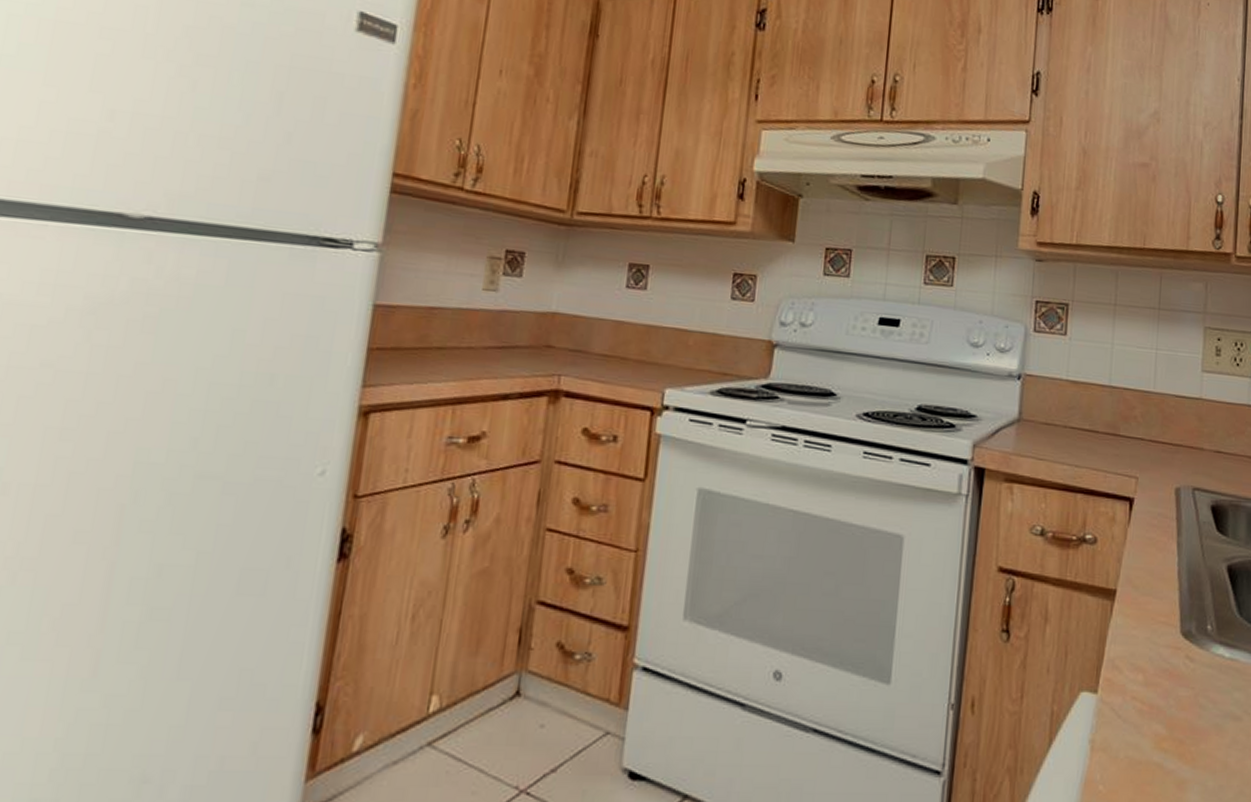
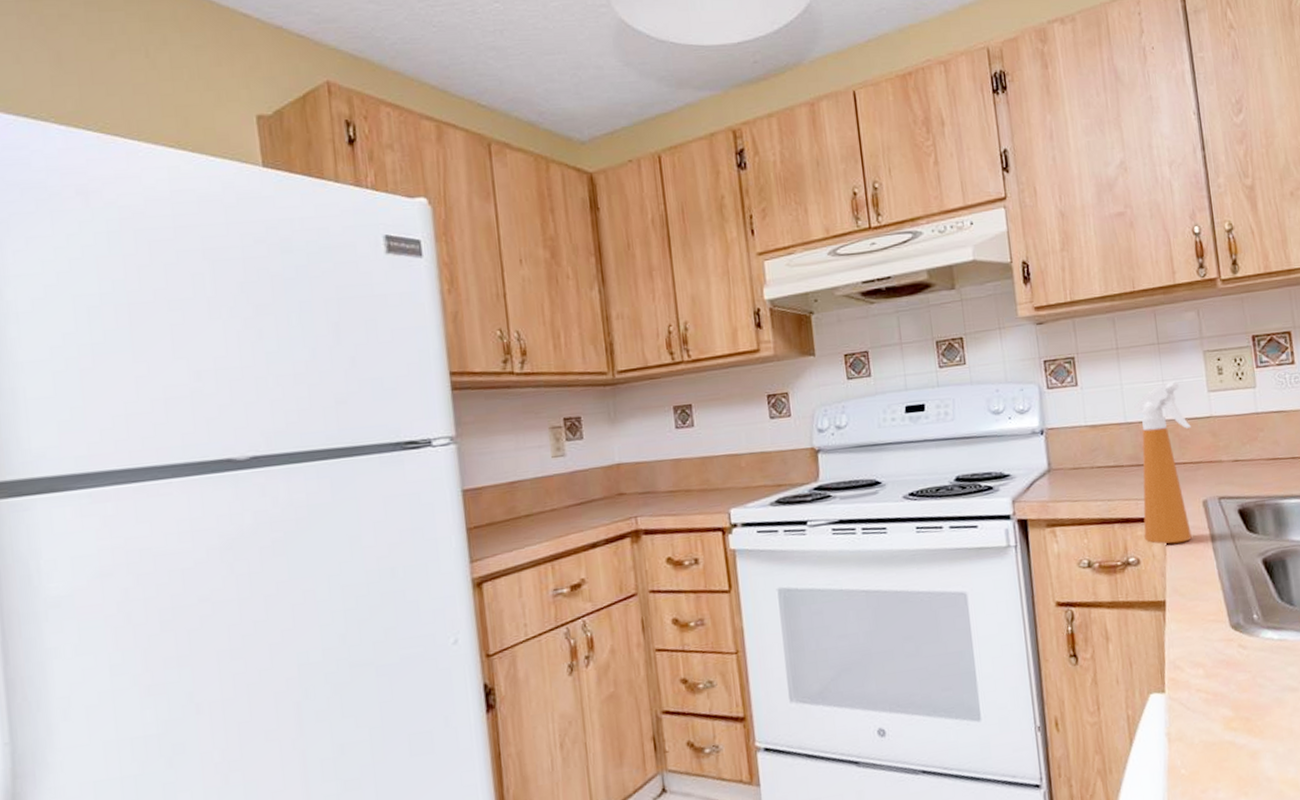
spray bottle: none [1107,351,1178,530] -> present [1134,381,1192,544]

